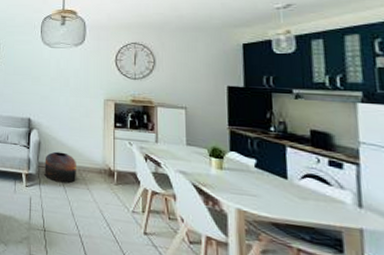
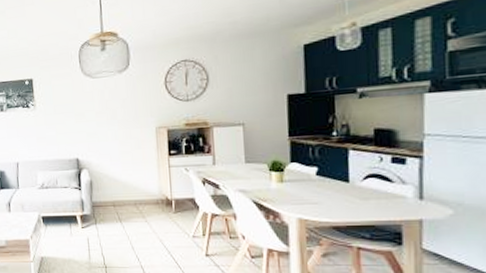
pouf: present [44,151,76,184] -> none [98,188,133,219]

